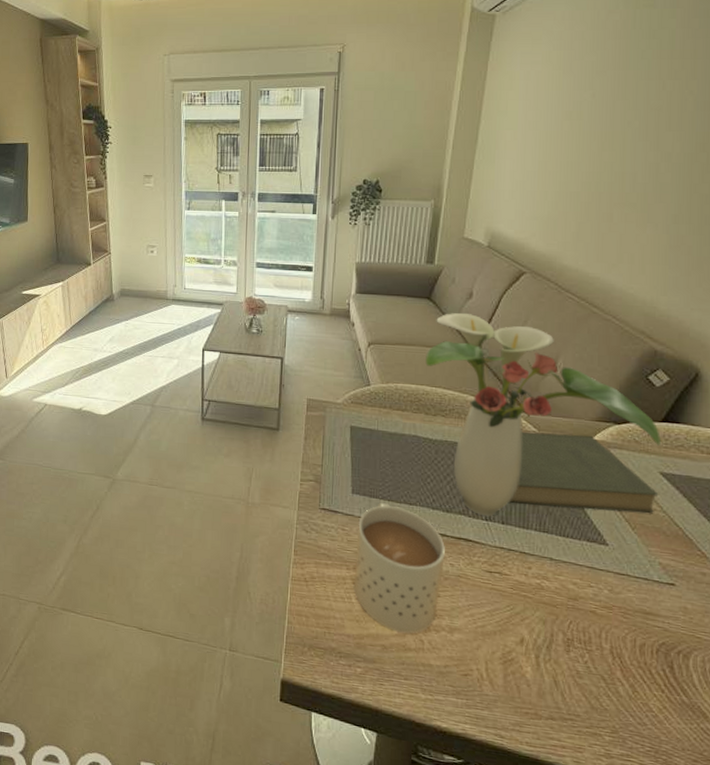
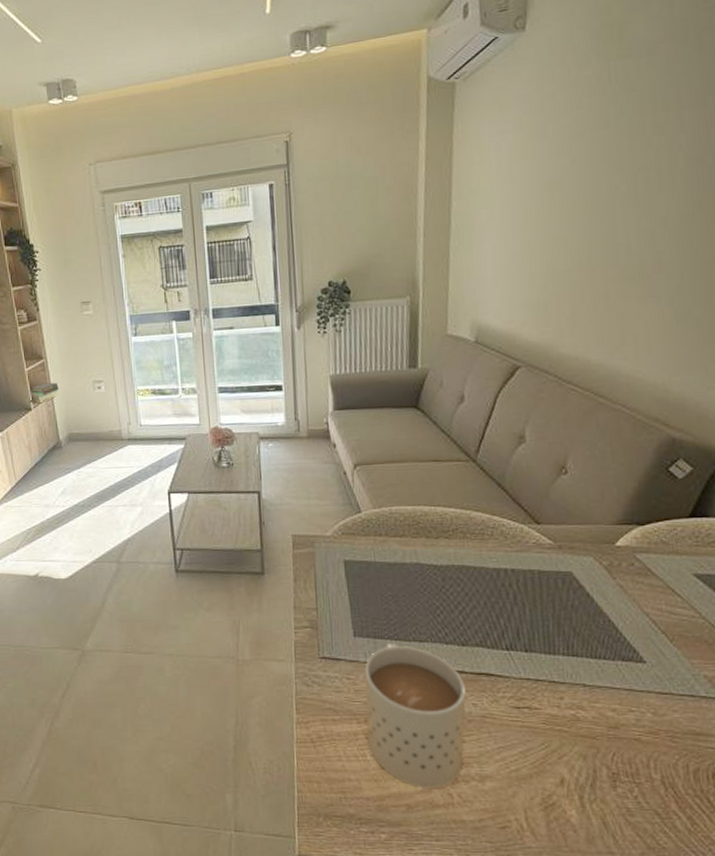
books: none [89,242,117,260] -> present [28,382,59,404]
flower arrangement: present [425,312,661,517] -> none [419,419,691,646]
book: present [509,431,659,513] -> none [530,541,695,628]

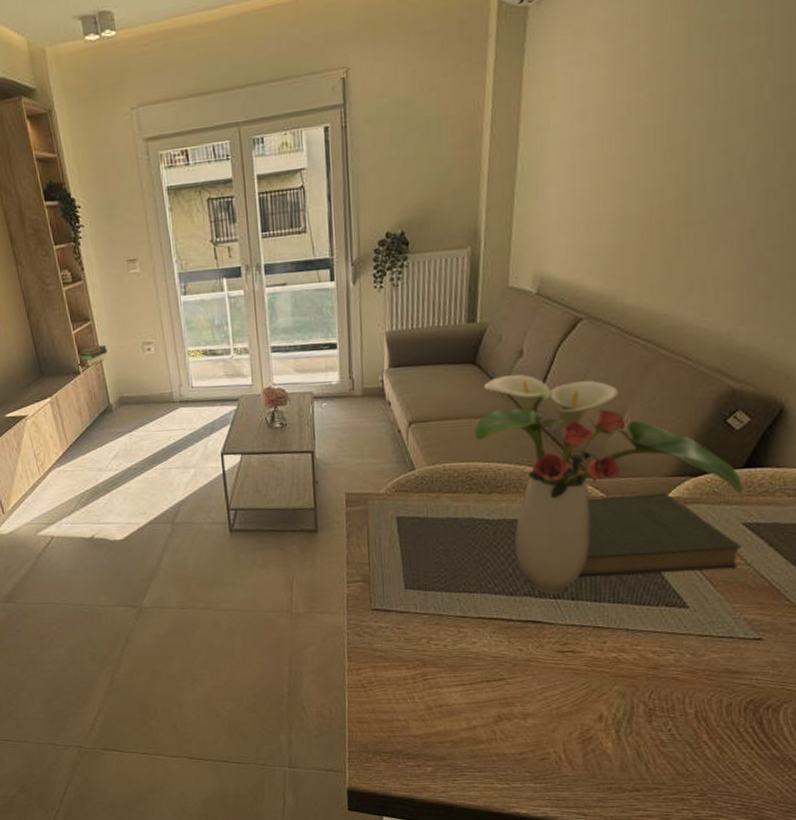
mug: present [364,643,467,788] -> none [414,595,513,726]
flower arrangement: none [419,419,691,646] -> present [475,374,742,595]
book: none [530,541,695,628] -> present [578,493,742,578]

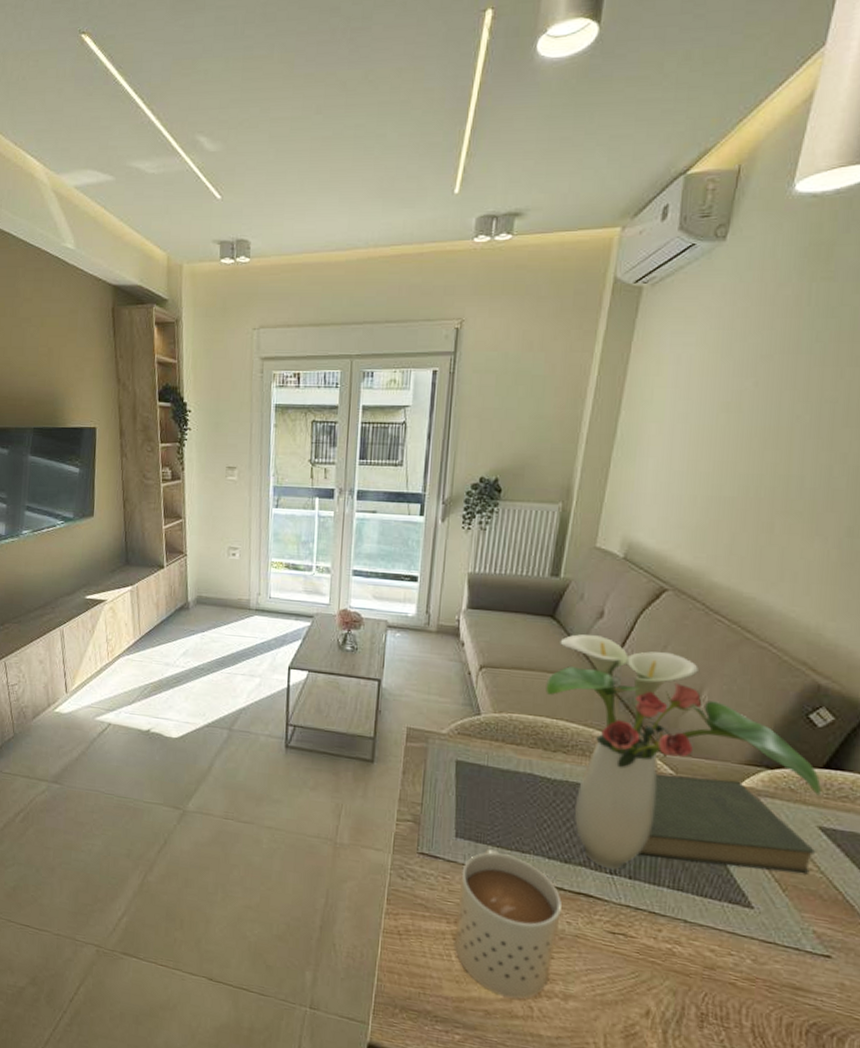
books: present [76,344,108,367] -> none [162,542,194,563]
mug: none [414,595,513,726] -> present [455,849,562,999]

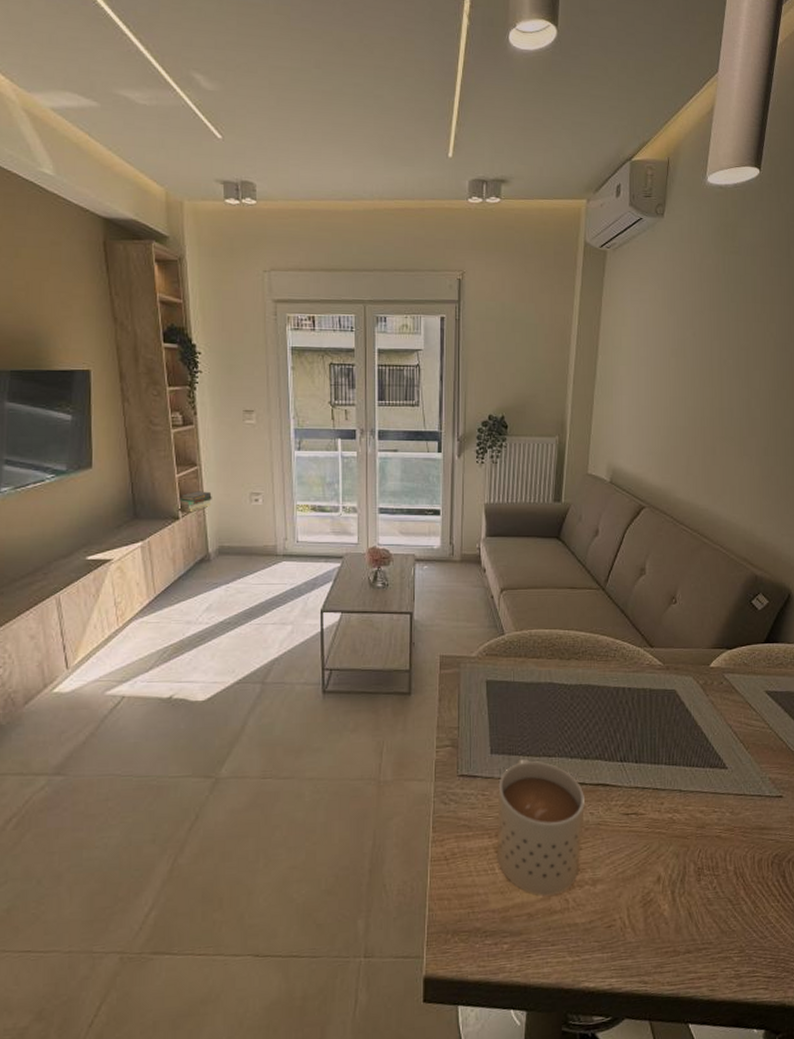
books: none [162,542,194,563] -> present [176,491,212,513]
flower arrangement: present [546,633,821,870] -> none [557,550,764,758]
book: present [638,773,816,874] -> none [641,663,766,741]

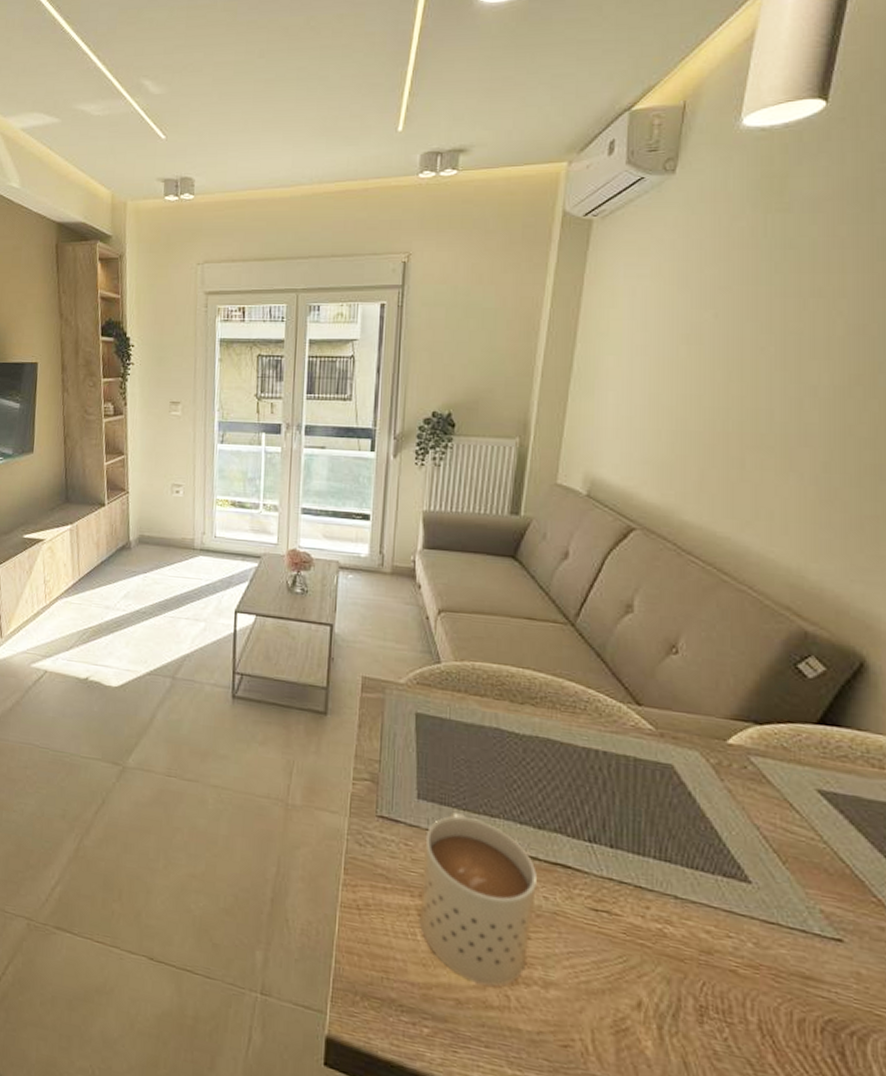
books: present [176,491,212,513] -> none [103,479,136,500]

